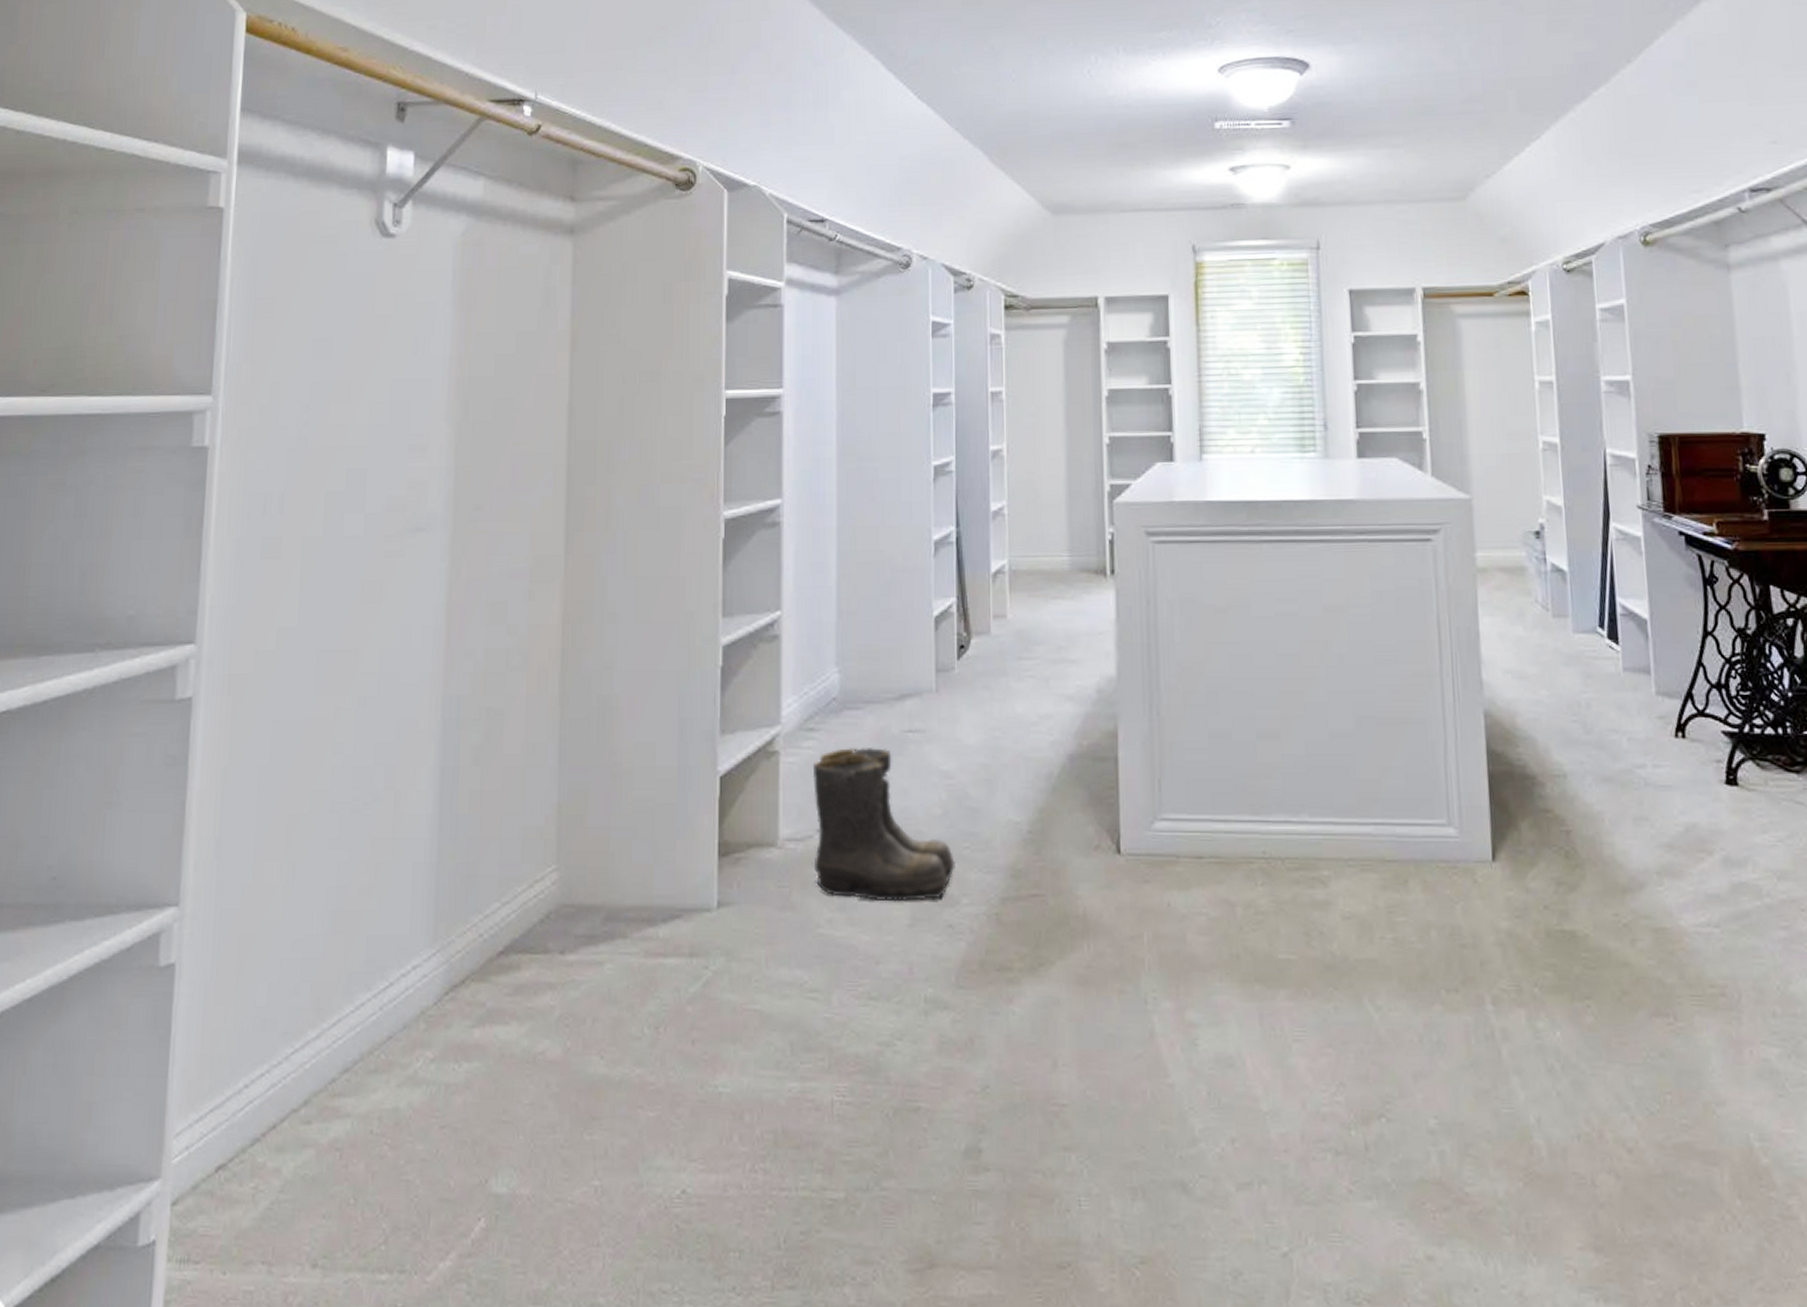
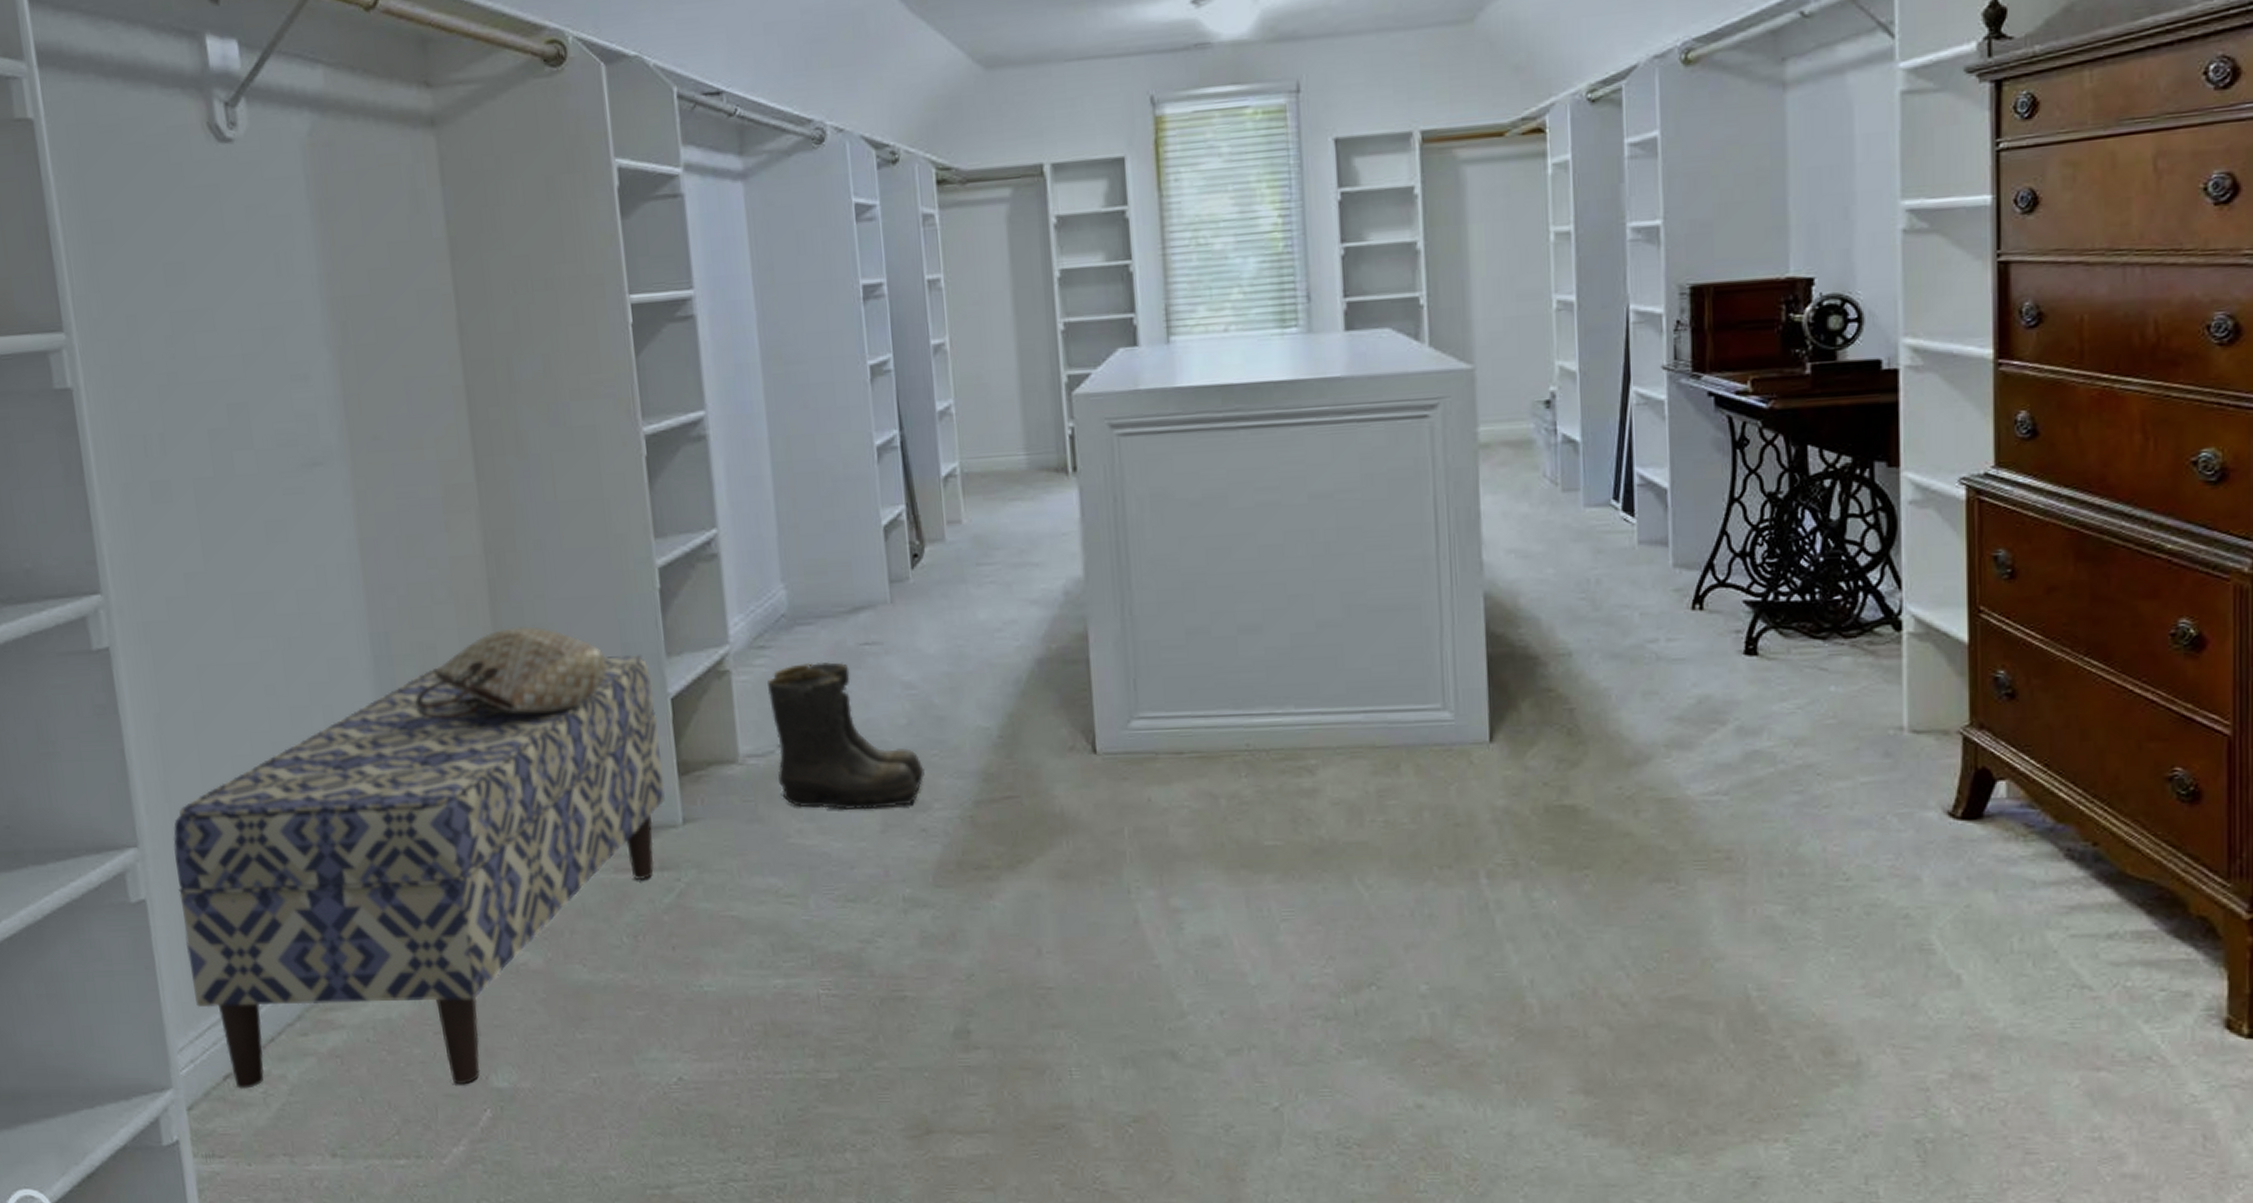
bench: none [204,730,704,1187] -> present [173,654,665,1090]
handbag: none [475,697,663,786] -> present [415,626,607,719]

